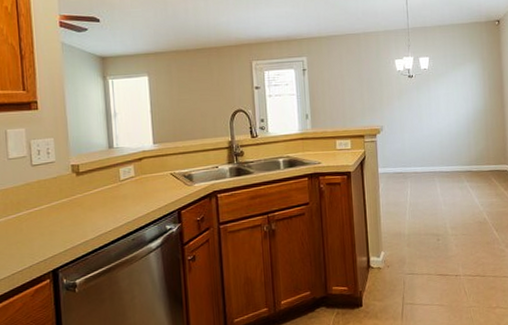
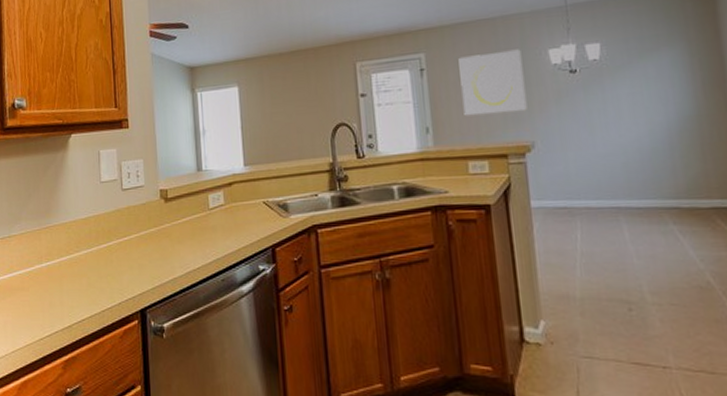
wall art: none [332,58,379,107] -> present [458,49,527,116]

